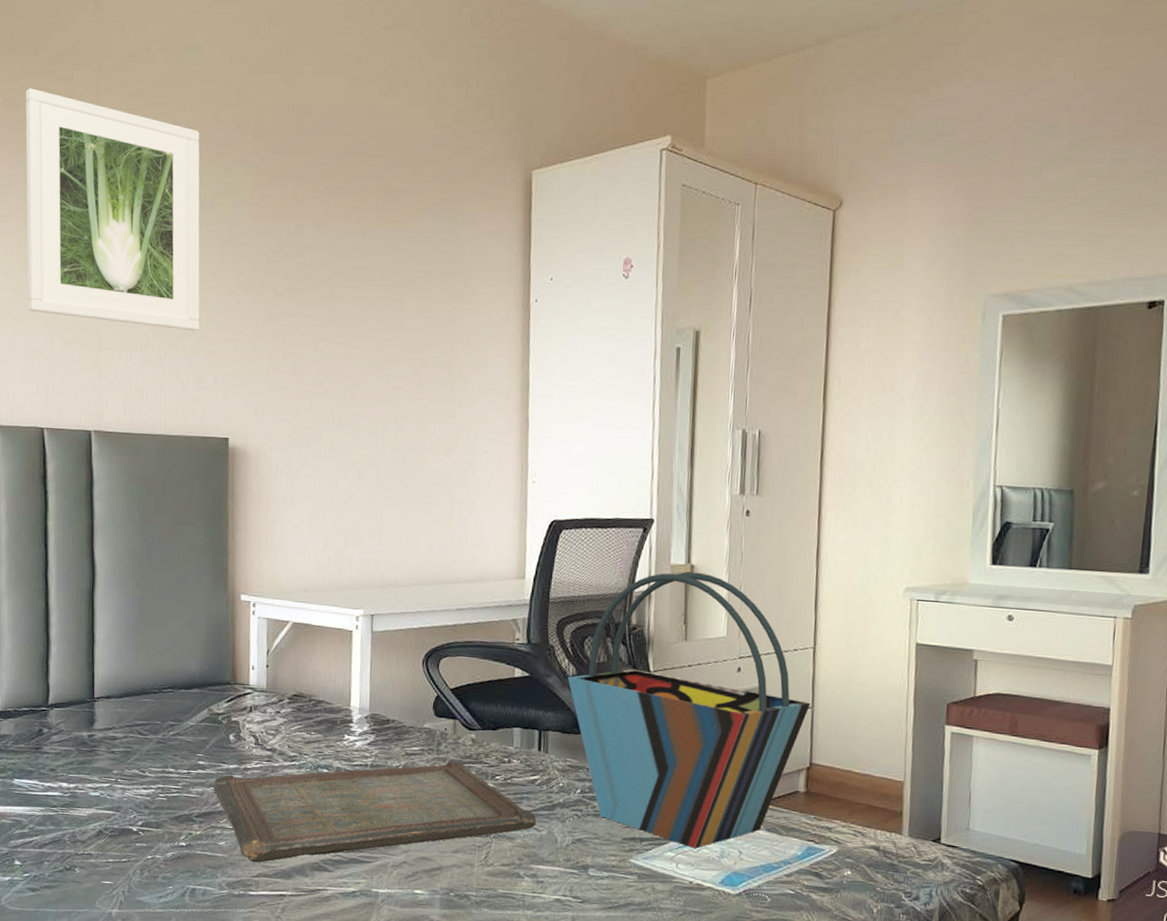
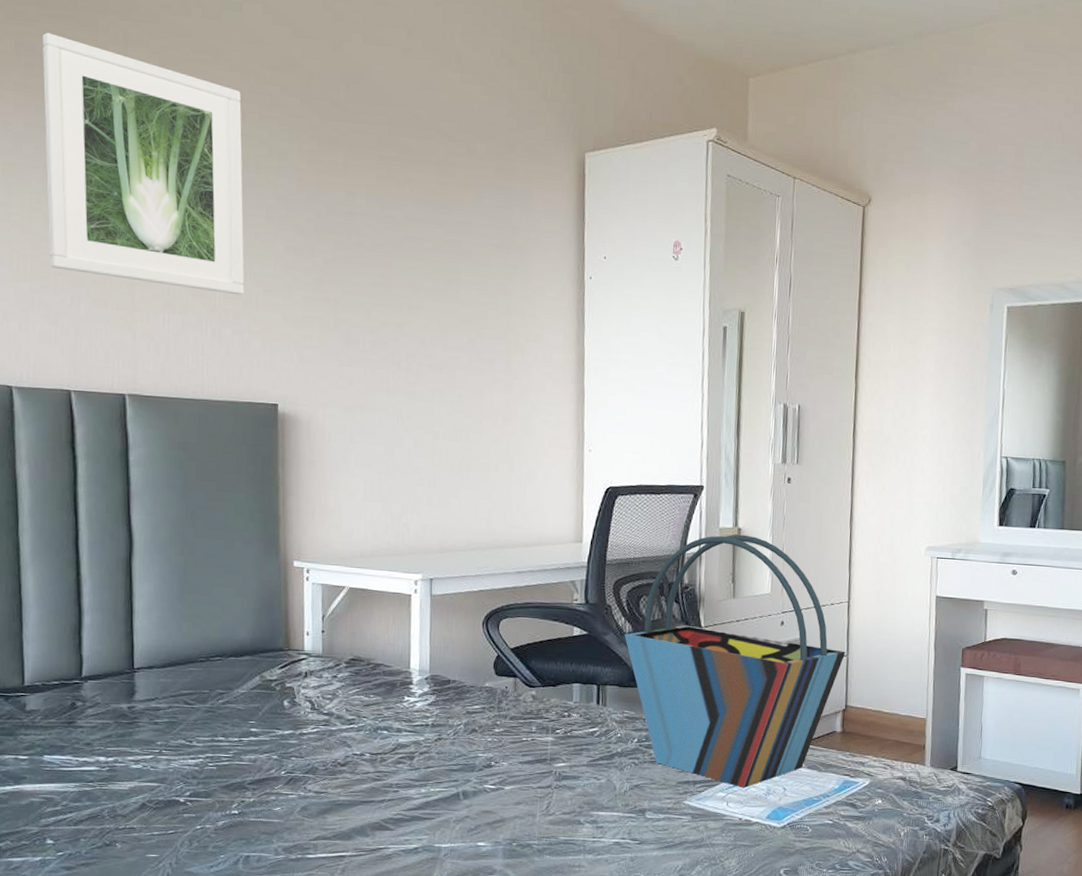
serving tray: present [214,761,537,863] -> none [268,718,596,826]

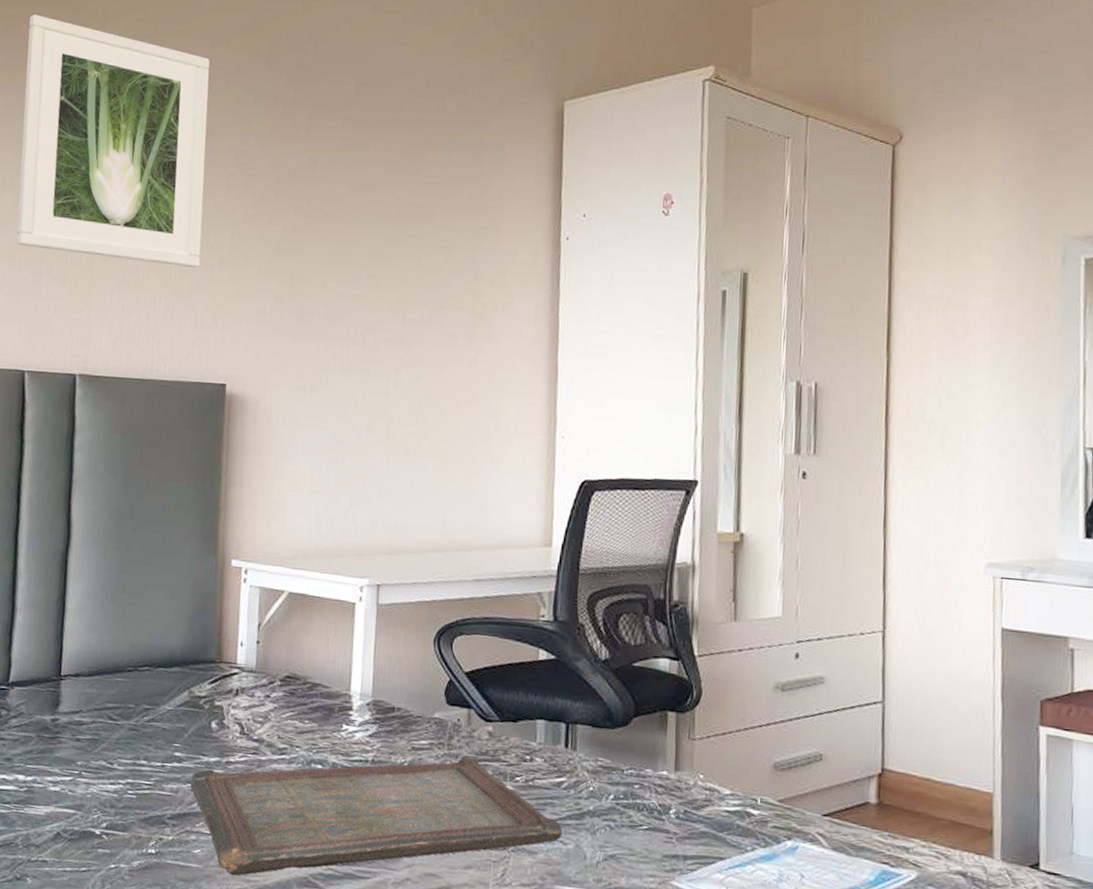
serving tray: none [268,718,596,826] -> present [190,758,563,876]
tote bag: present [624,534,846,788] -> none [599,541,881,870]

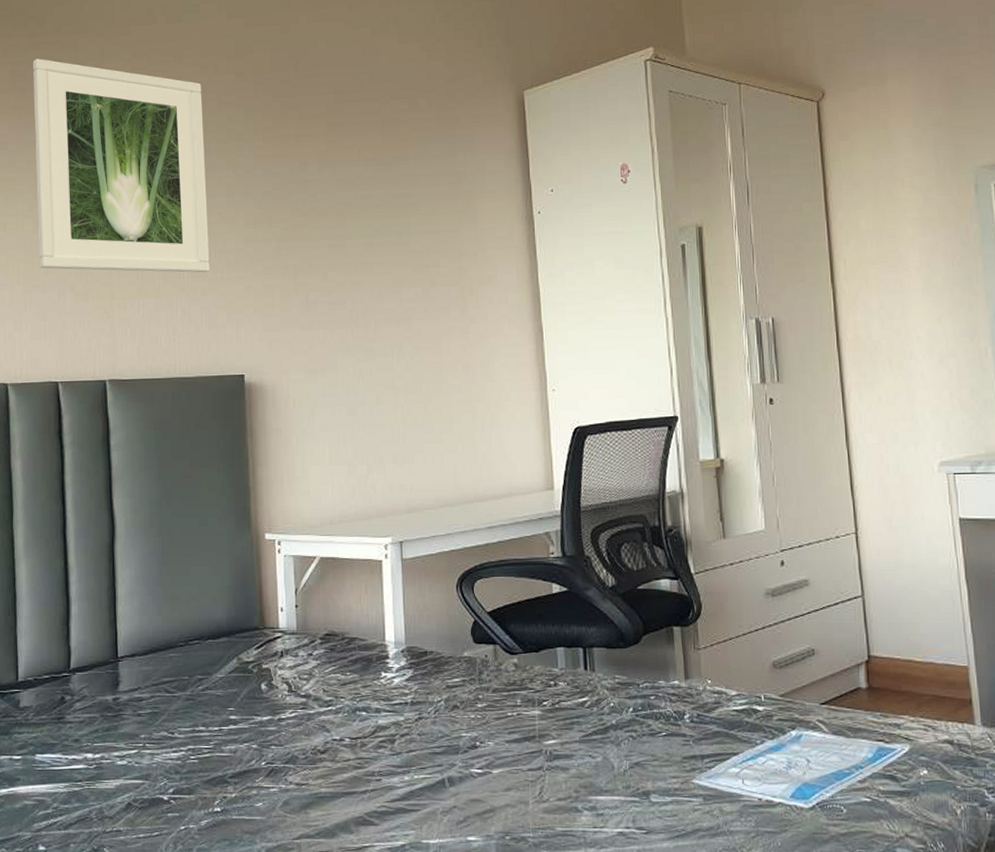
serving tray: present [190,758,563,876] -> none [247,690,591,823]

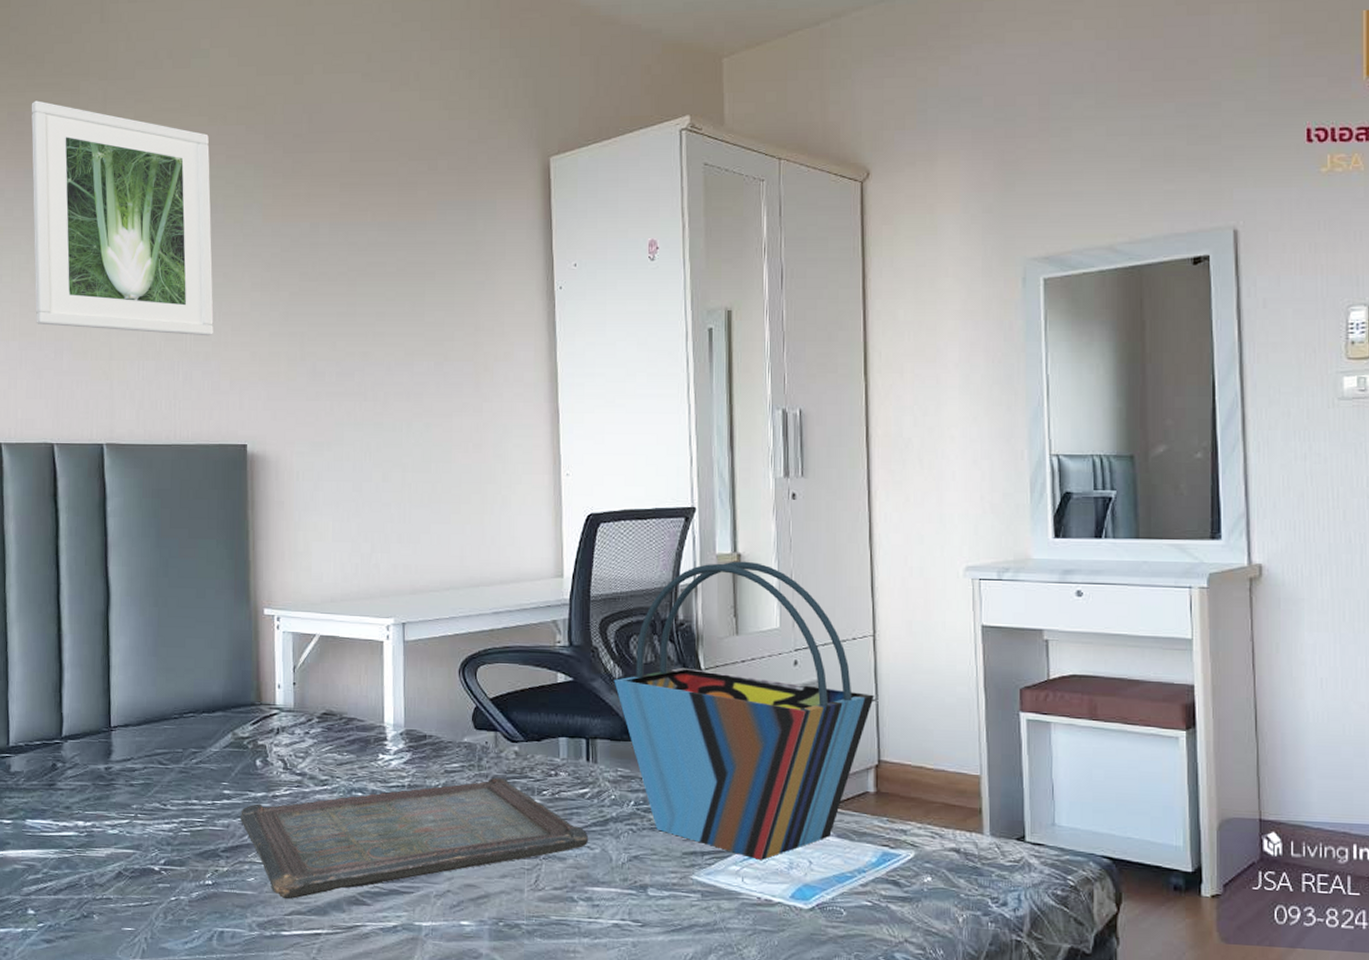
serving tray: none [247,690,591,823] -> present [241,777,589,900]
tote bag: none [607,466,861,761] -> present [614,561,874,860]

